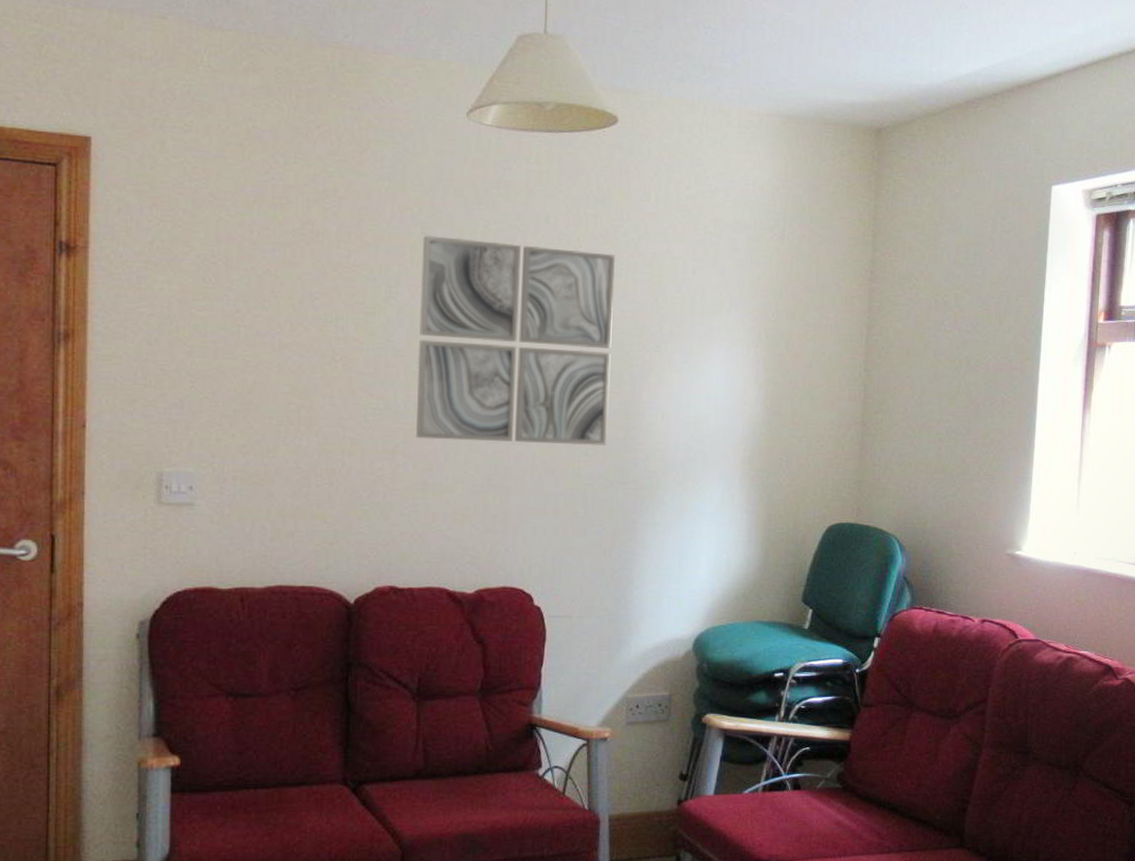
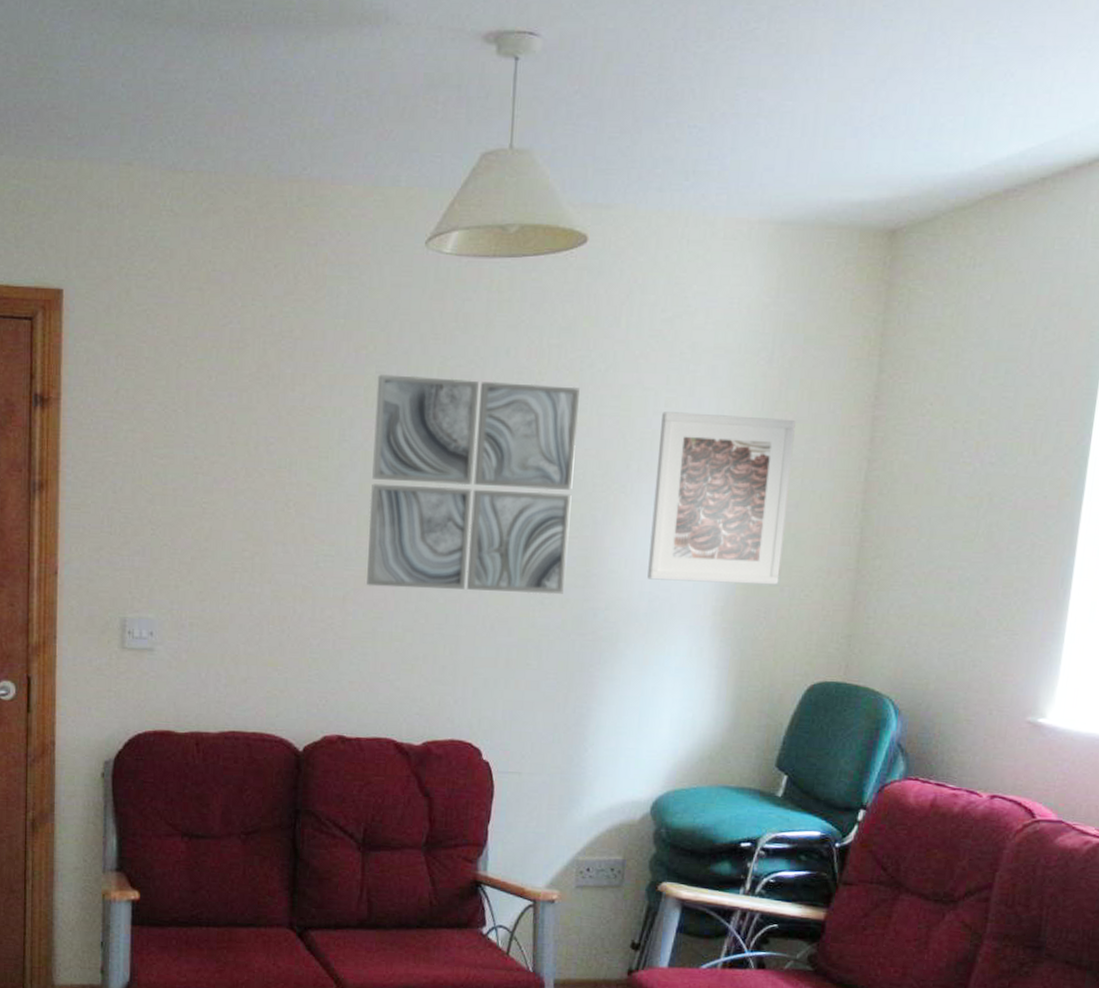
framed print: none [682,279,806,437] -> present [647,412,796,585]

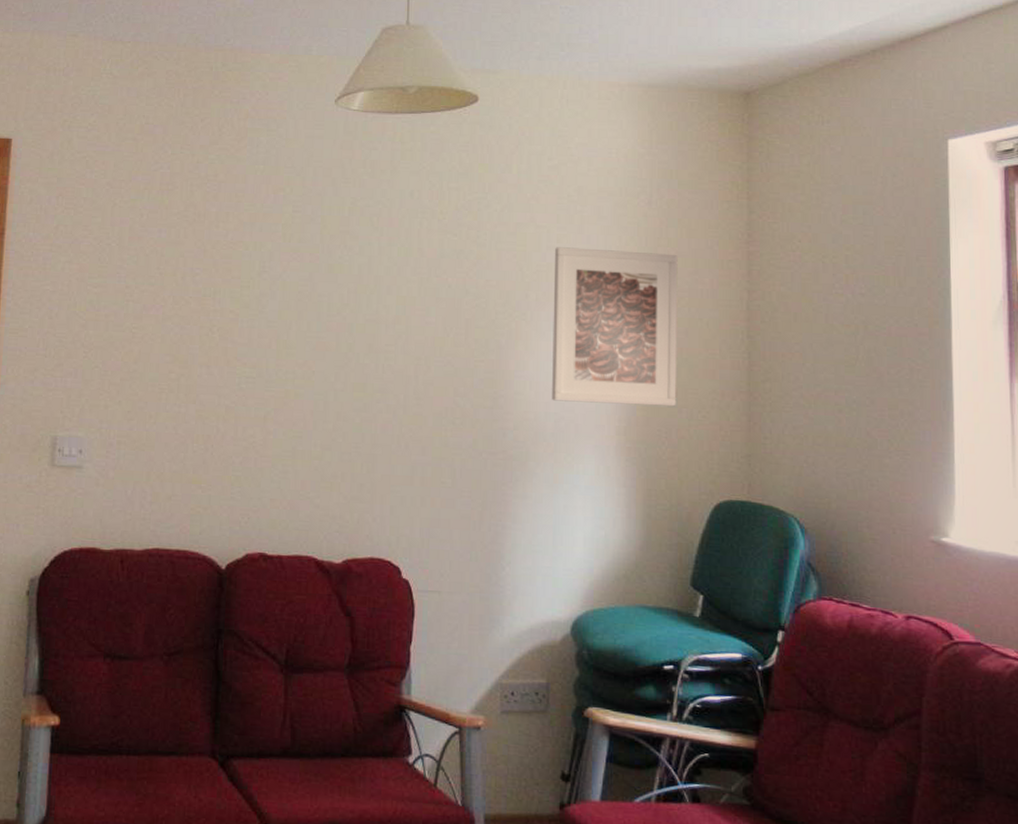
wall art: present [367,374,580,595] -> none [286,213,479,415]

